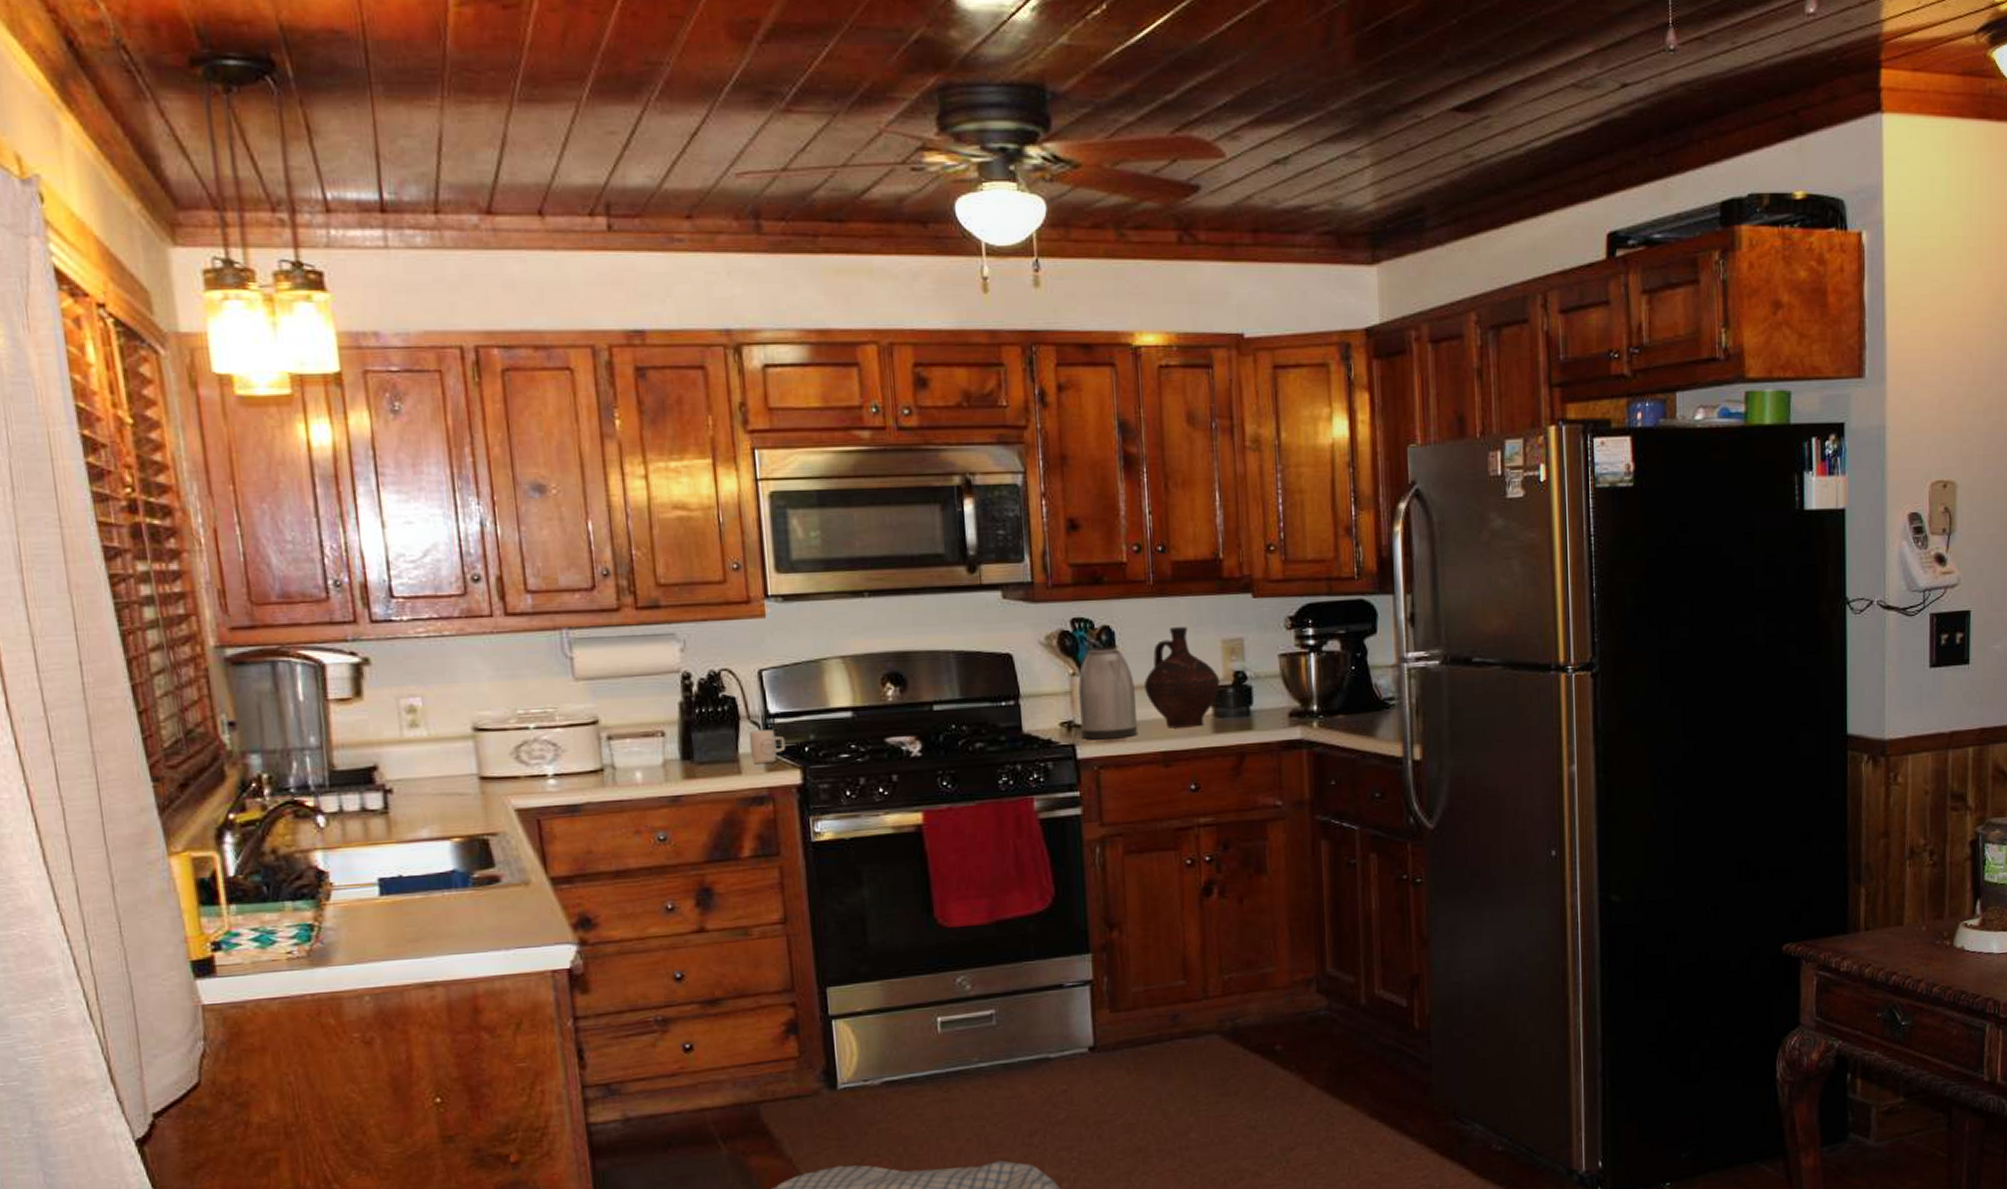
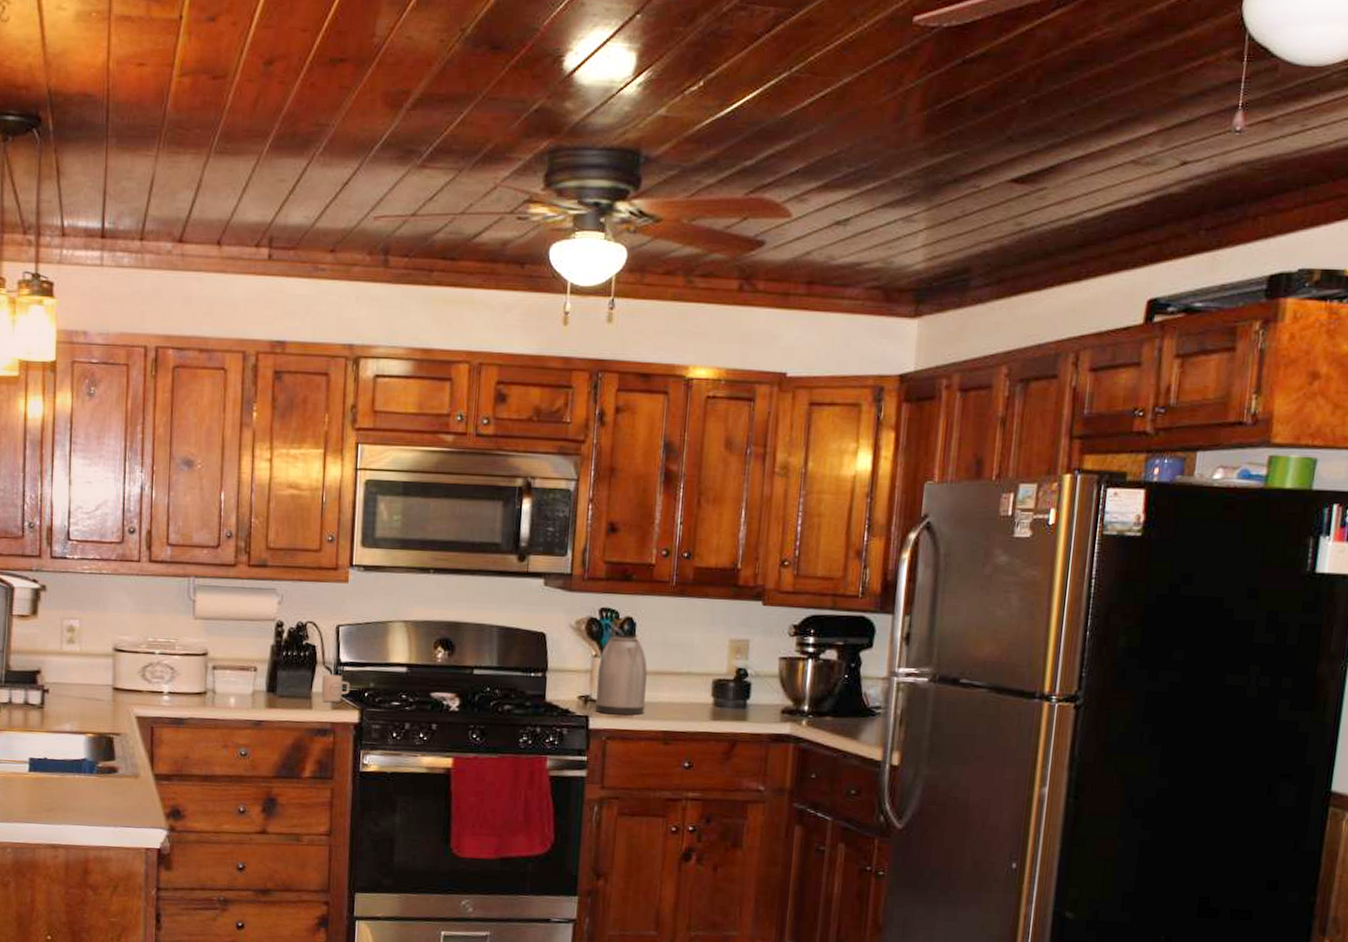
ceramic jug: present [1144,627,1221,728] -> none [656,624,724,713]

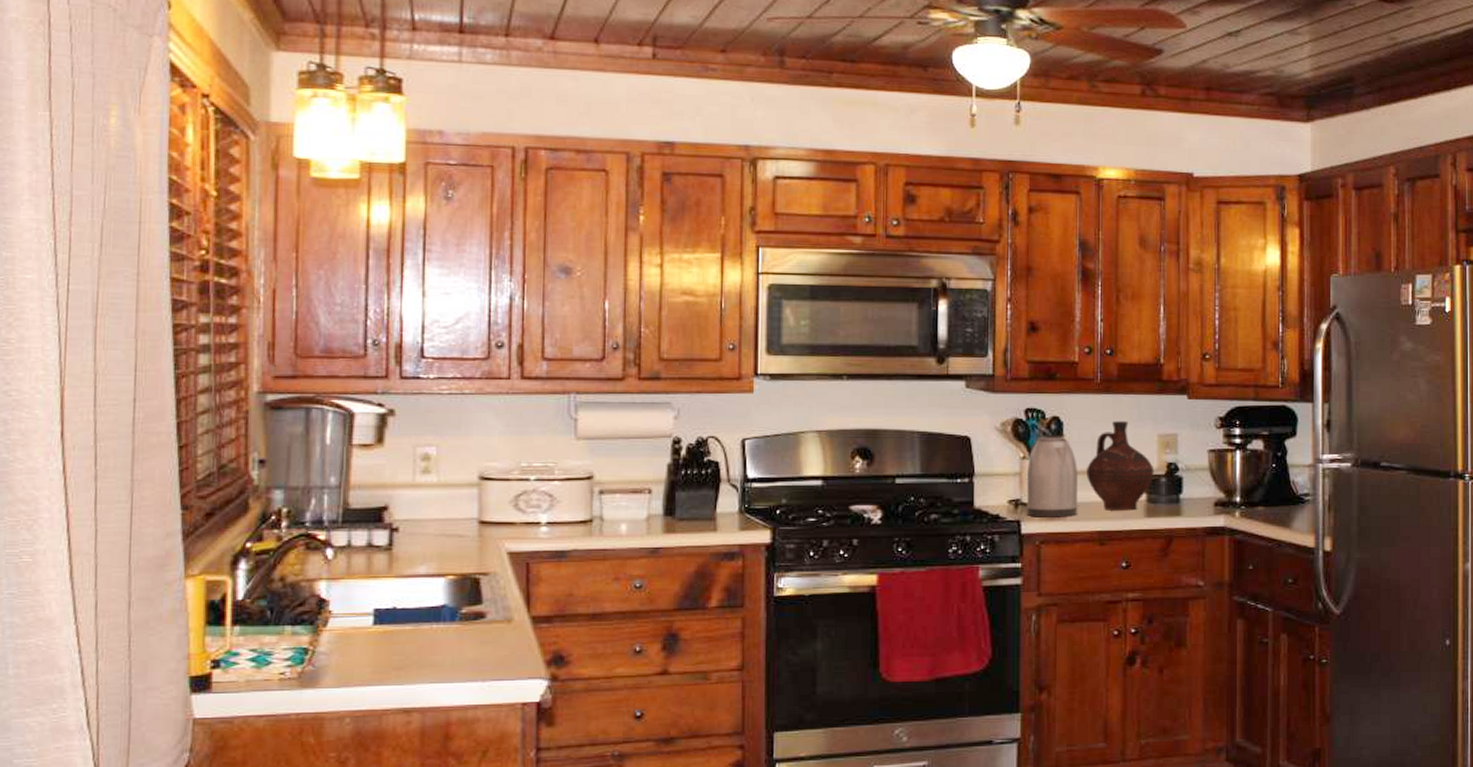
mug: present [321,674,351,703] -> none [726,493,760,523]
ceramic jug: none [656,624,724,713] -> present [1087,421,1154,511]

